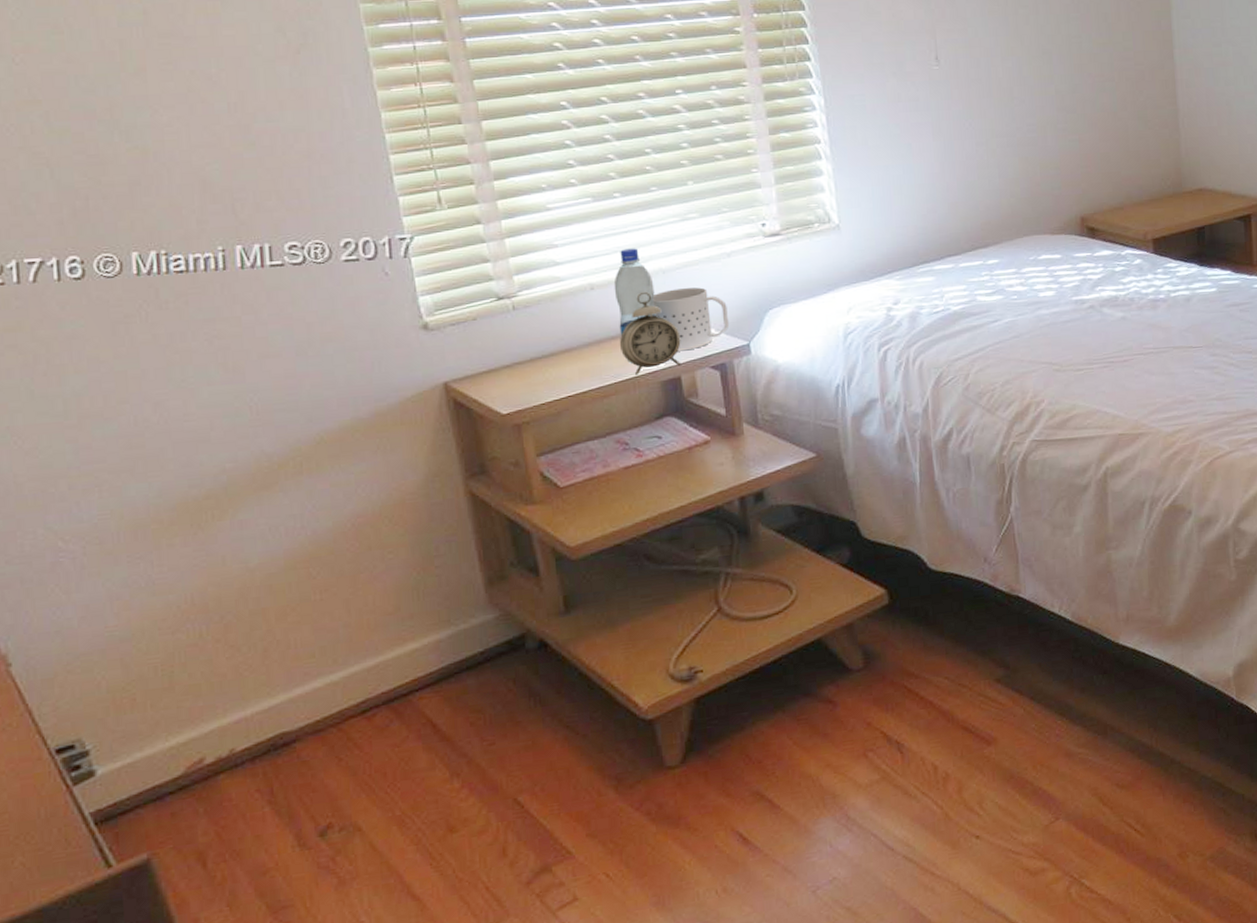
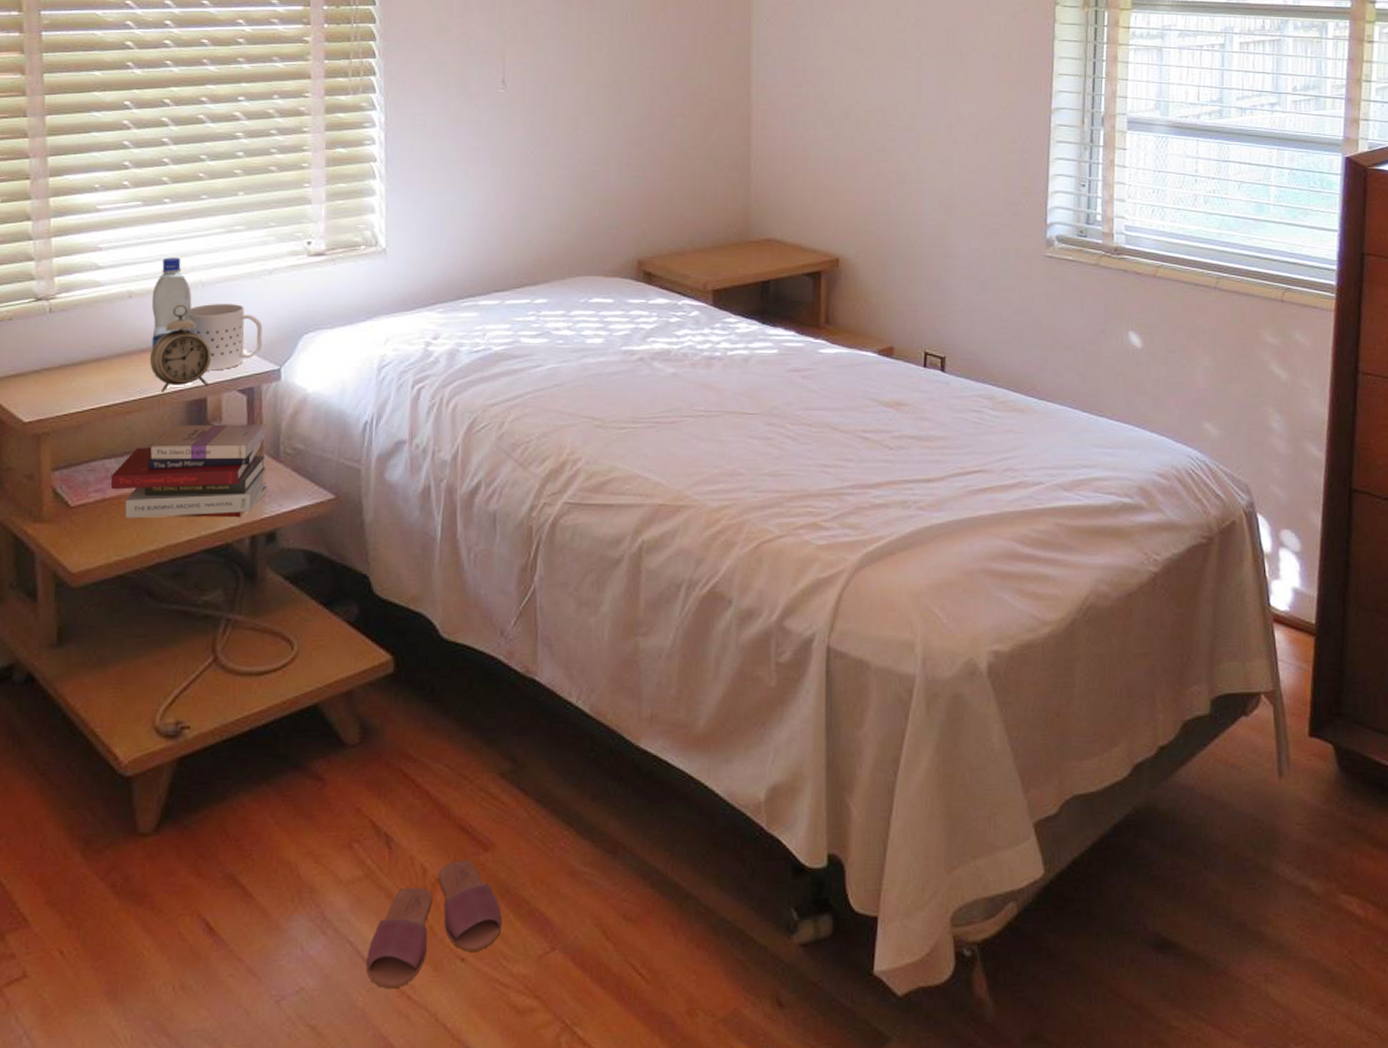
books: none [596,395,751,494] -> present [110,424,268,519]
slippers: none [891,754,1010,869] -> present [366,859,502,989]

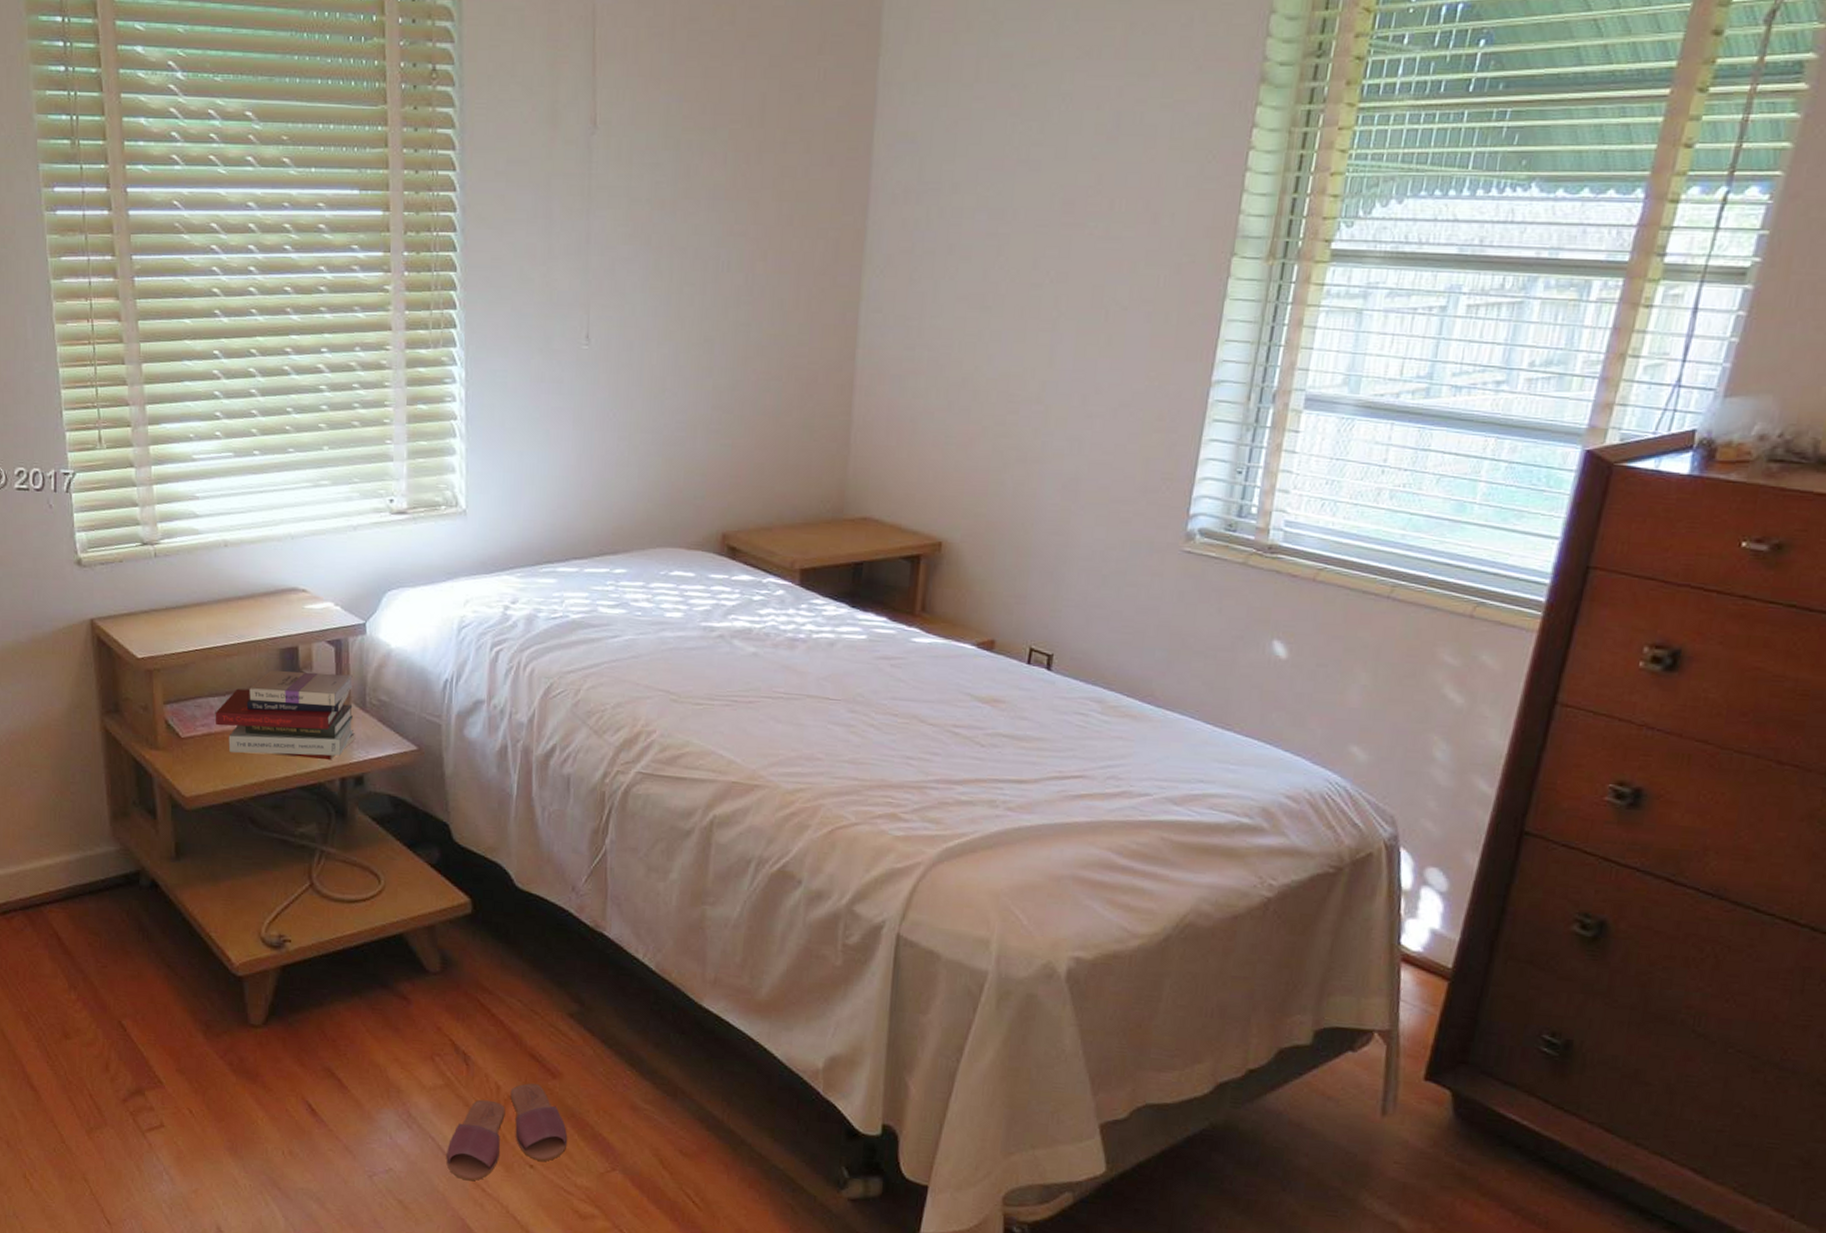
alarm clock: present [149,304,212,392] -> none [245,555,302,639]
bottle: present [151,257,192,381] -> none [245,509,282,628]
mug: present [188,304,263,371] -> none [279,556,349,622]

